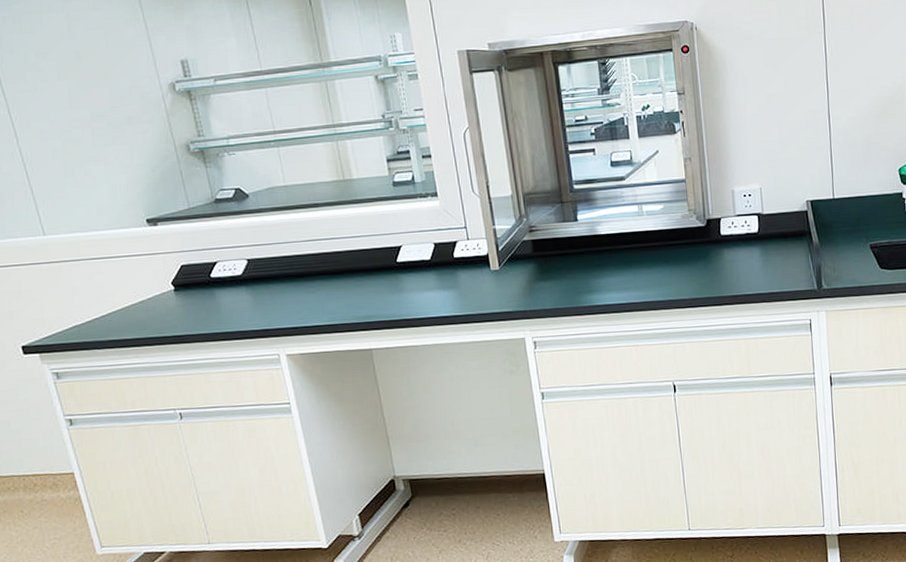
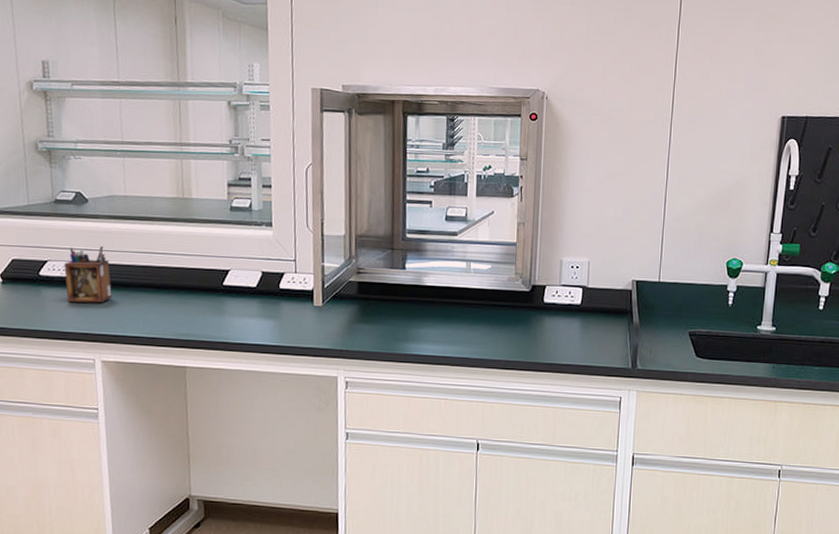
desk organizer: none [234,240,287,301] -> present [64,246,112,303]

